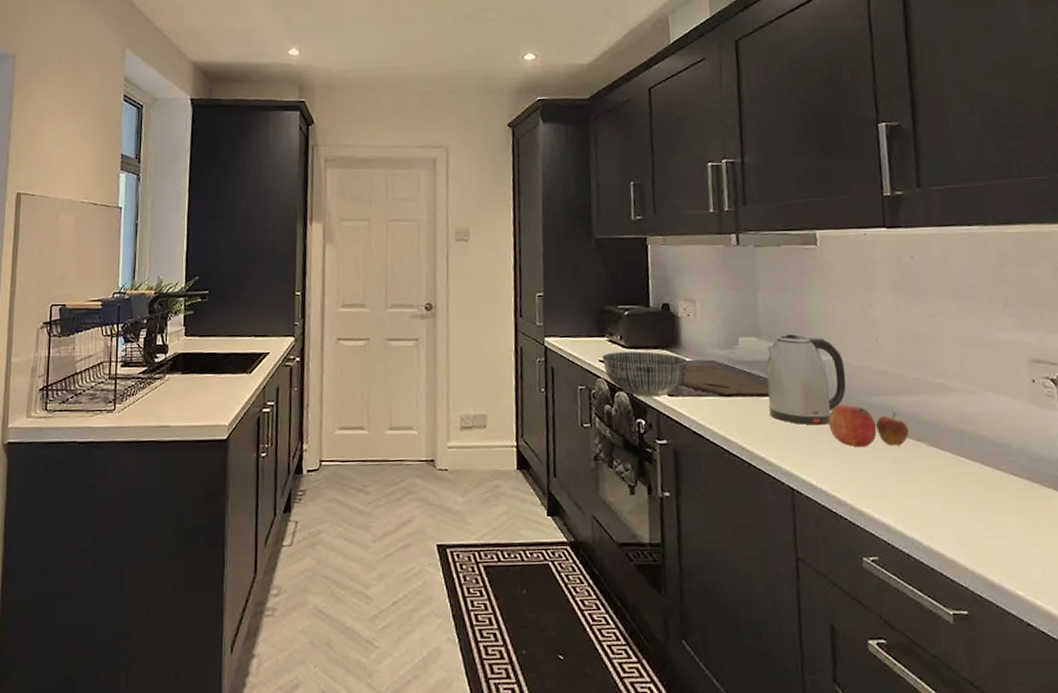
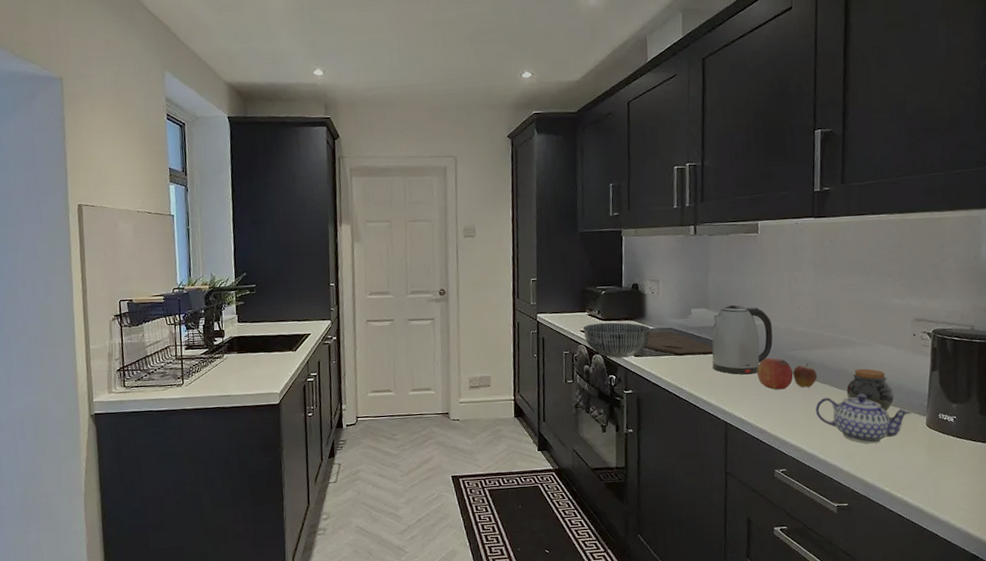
teapot: none [910,457,1043,527] -> present [815,393,912,444]
jar: none [949,423,1016,484] -> present [846,368,895,412]

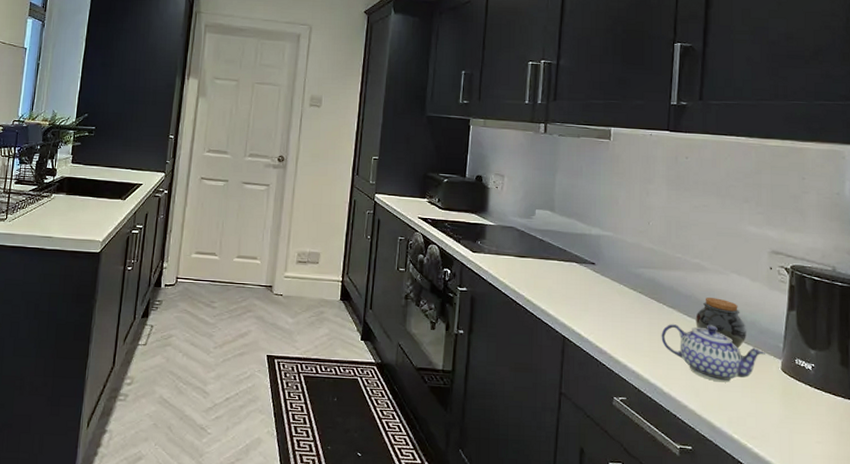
bowl: present [583,322,651,358] -> none [421,211,491,252]
cutting board: present [645,331,714,355] -> none [484,228,556,260]
kettle: present [712,305,773,375] -> none [553,211,620,288]
fruit: present [757,357,793,390] -> none [600,272,639,309]
fruit: present [792,363,817,388] -> none [638,283,664,310]

